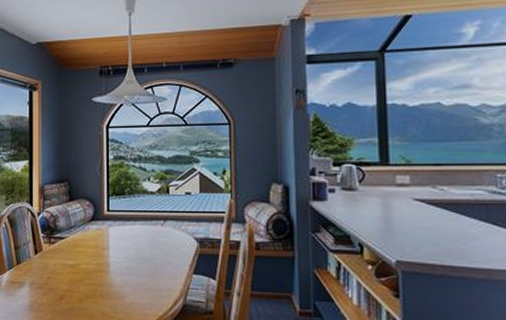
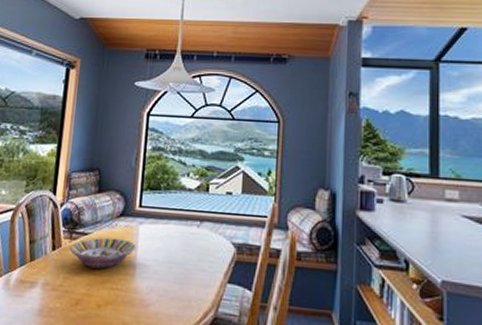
serving bowl: none [50,240,107,268] -> present [69,237,136,269]

